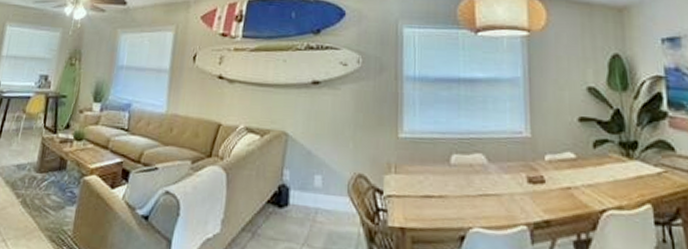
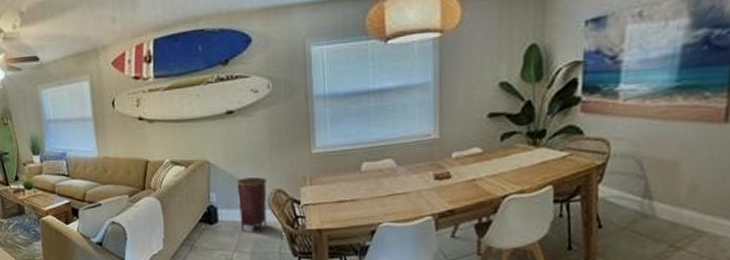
woven basket: none [313,156,348,223] -> present [236,177,267,231]

